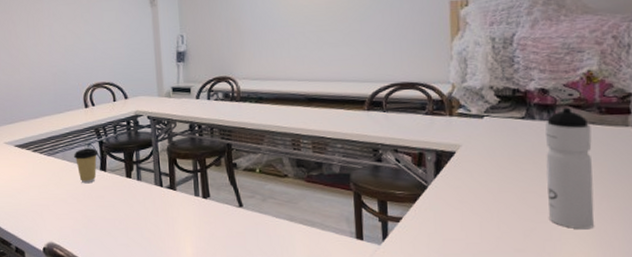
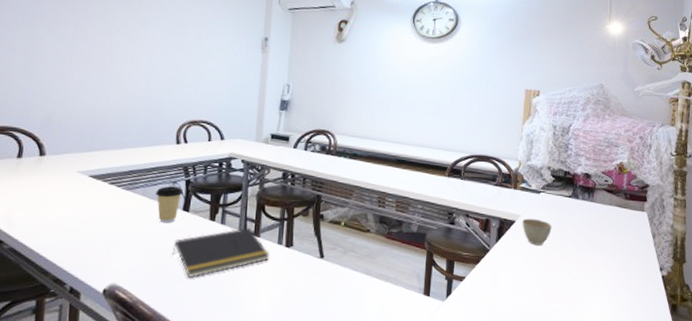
notepad: none [97,182,189,233] -> present [172,228,271,277]
cup: none [464,147,503,177] -> present [522,218,552,245]
water bottle: present [545,107,595,230] -> none [580,191,618,296]

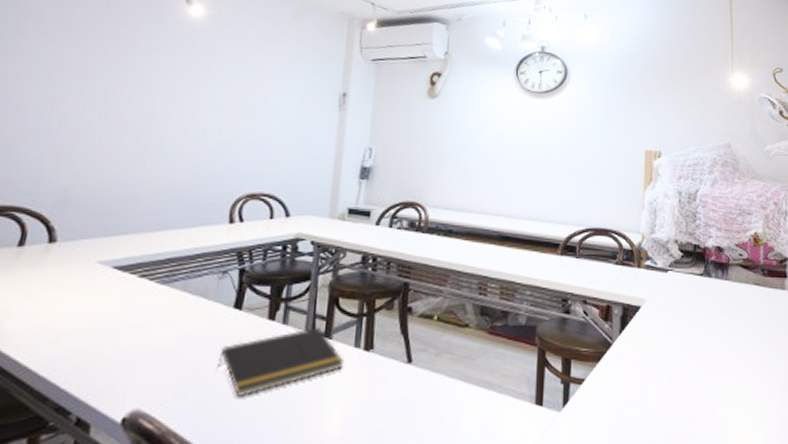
coffee cup: present [156,186,184,223] -> none [199,277,236,326]
cup: present [522,218,552,245] -> none [649,303,683,335]

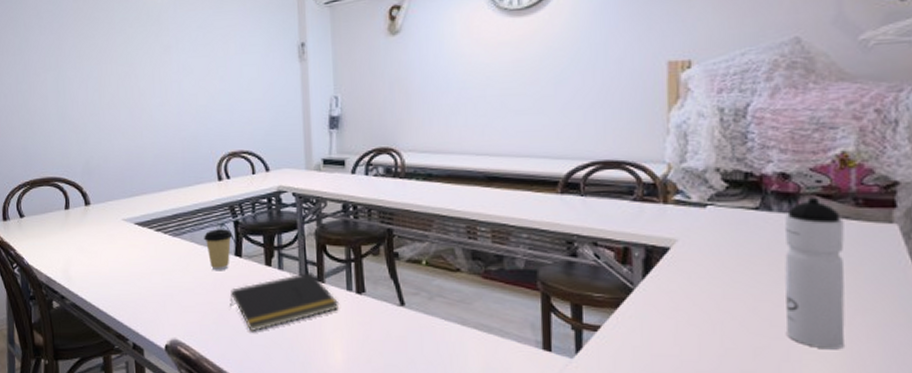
coffee cup: none [199,277,236,326] -> present [204,229,233,271]
water bottle: none [719,267,757,395] -> present [785,197,845,350]

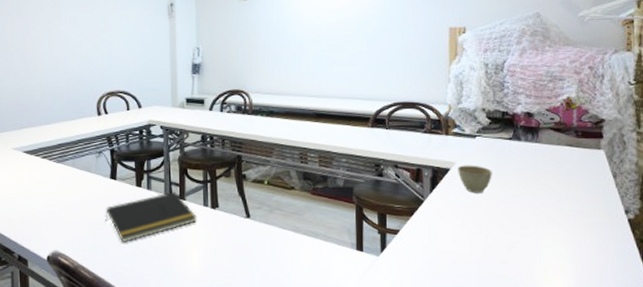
coffee cup: present [204,229,233,271] -> none [84,156,109,192]
cup: none [681,243,730,280] -> present [458,165,492,193]
water bottle: present [785,197,845,350] -> none [529,130,570,244]

